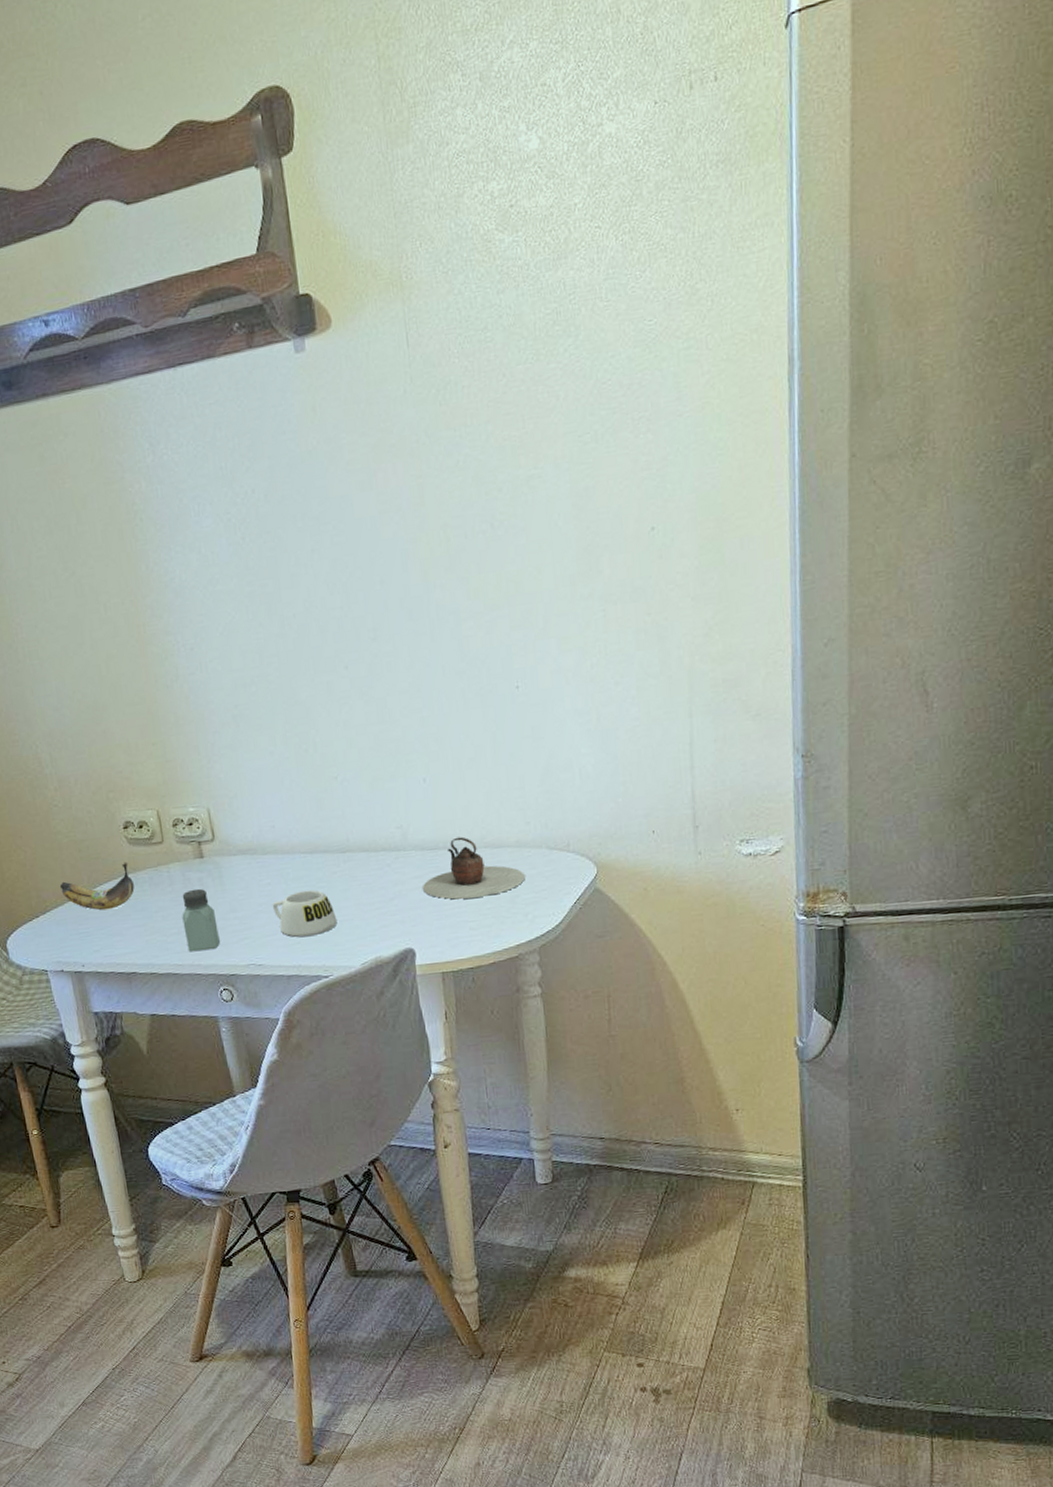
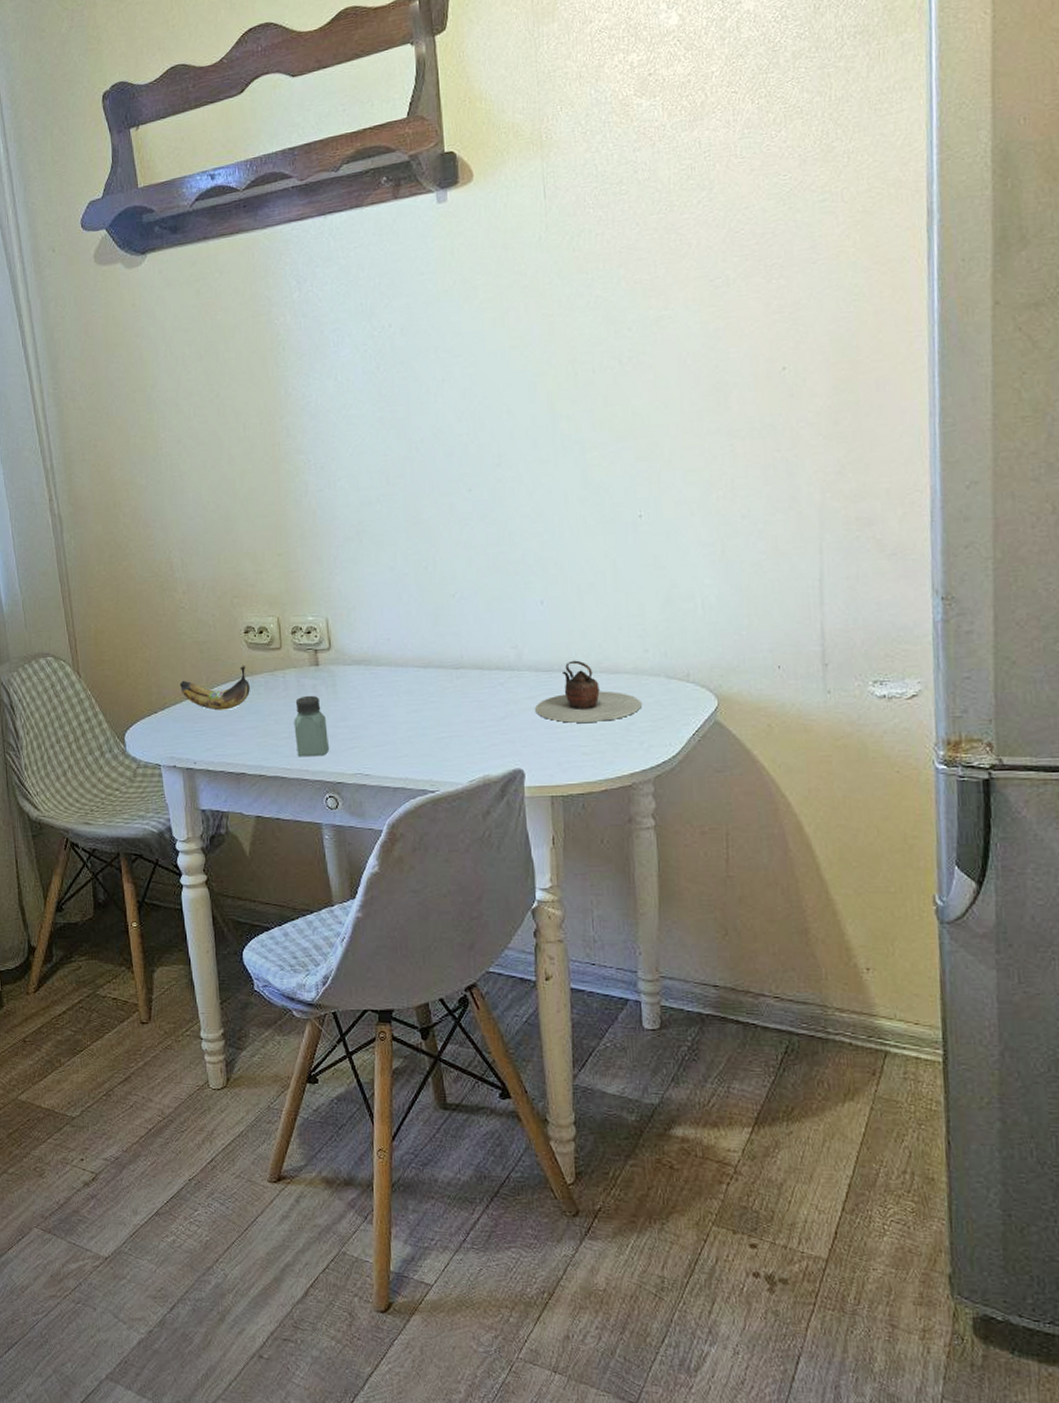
mug: present [272,889,337,938] -> none [383,703,447,750]

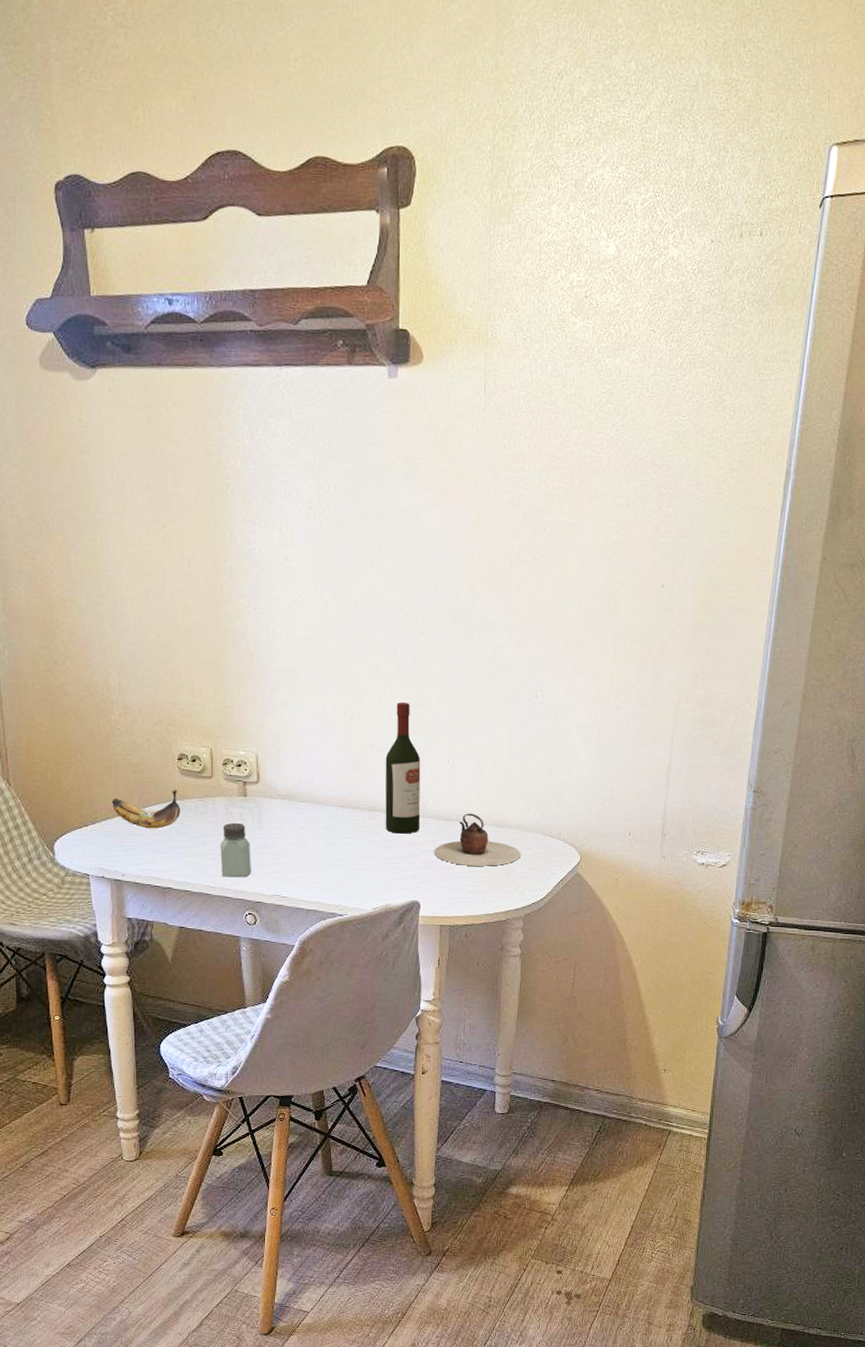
wine bottle: none [468,542,515,692] -> present [385,701,421,834]

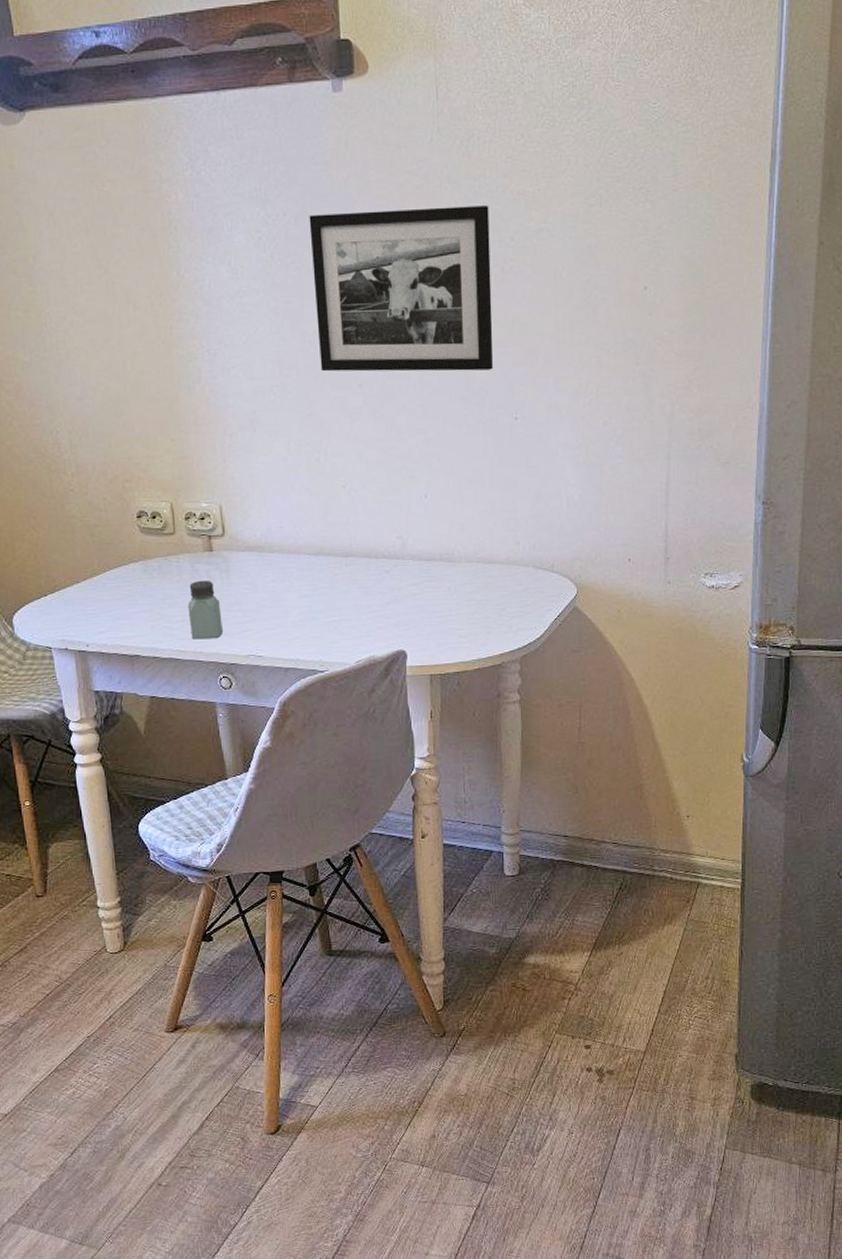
banana: present [111,789,180,829] -> none [69,549,143,594]
picture frame: none [358,491,525,649] -> present [309,205,494,372]
wine bottle: present [385,701,421,834] -> none [358,436,400,579]
teapot: present [434,813,521,867] -> none [418,550,512,609]

